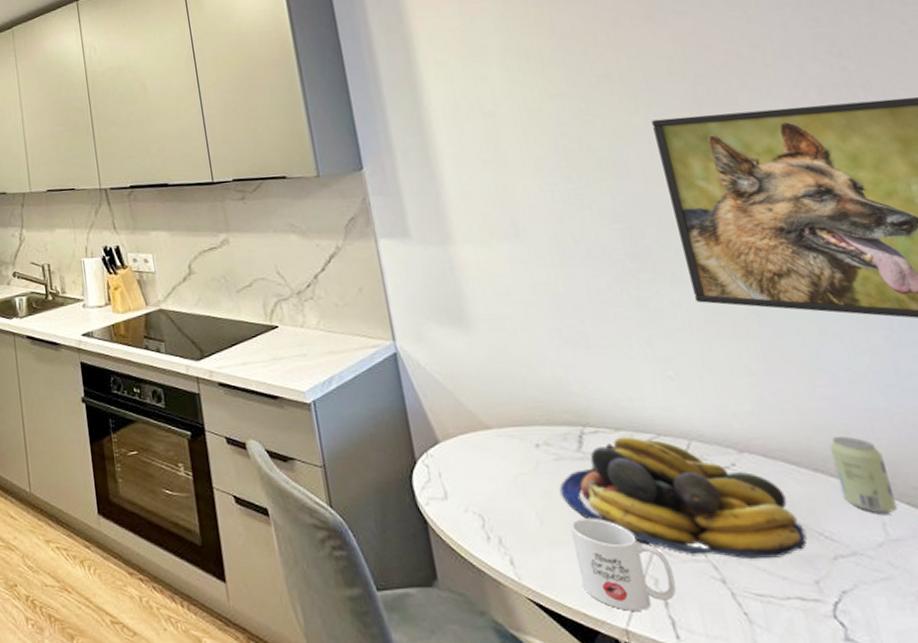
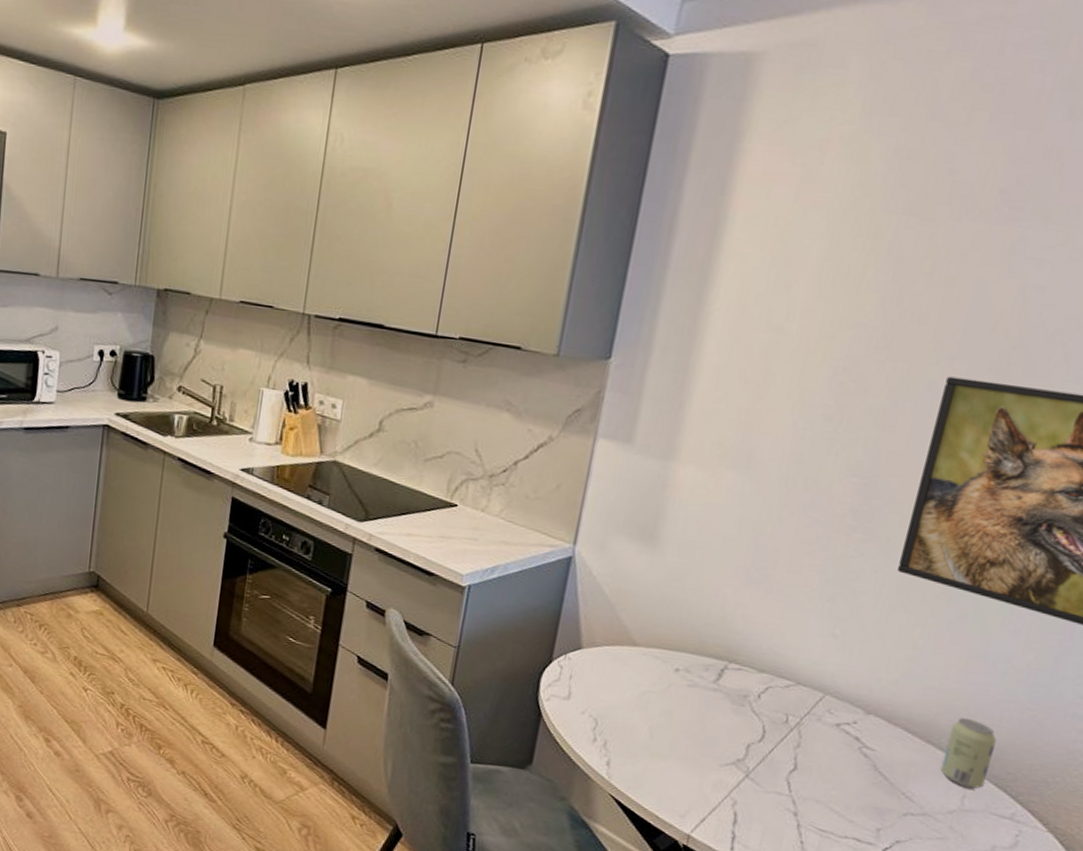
fruit bowl: present [559,436,807,559] -> none [680,678,891,805]
mug: present [570,518,677,611] -> none [665,739,755,824]

